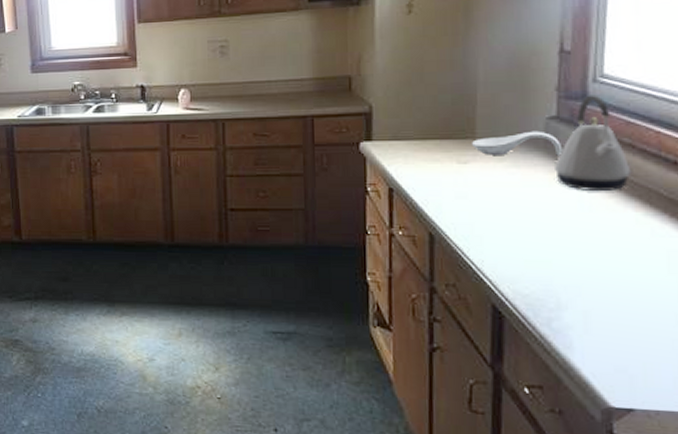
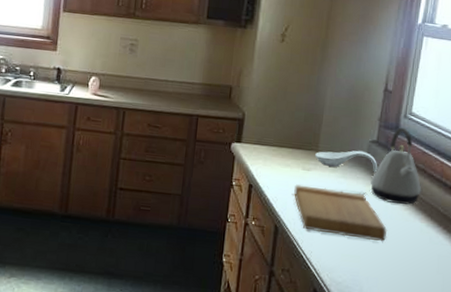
cutting board: none [449,182,588,239] -> present [294,184,388,241]

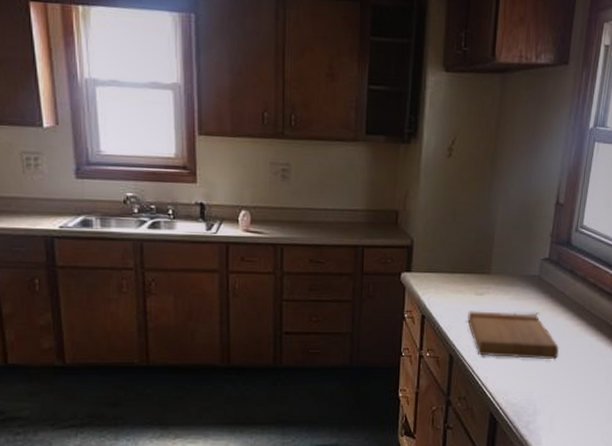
spoon rest: present [315,150,378,173] -> none [488,269,550,291]
kettle: present [370,127,422,205] -> none [542,242,592,321]

